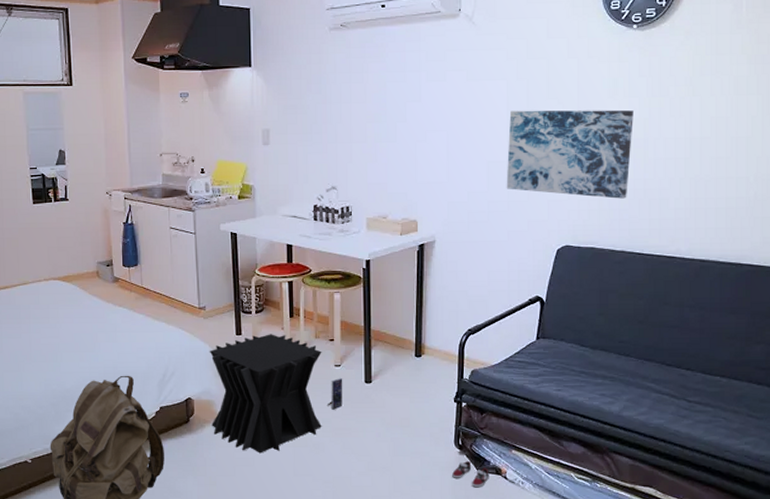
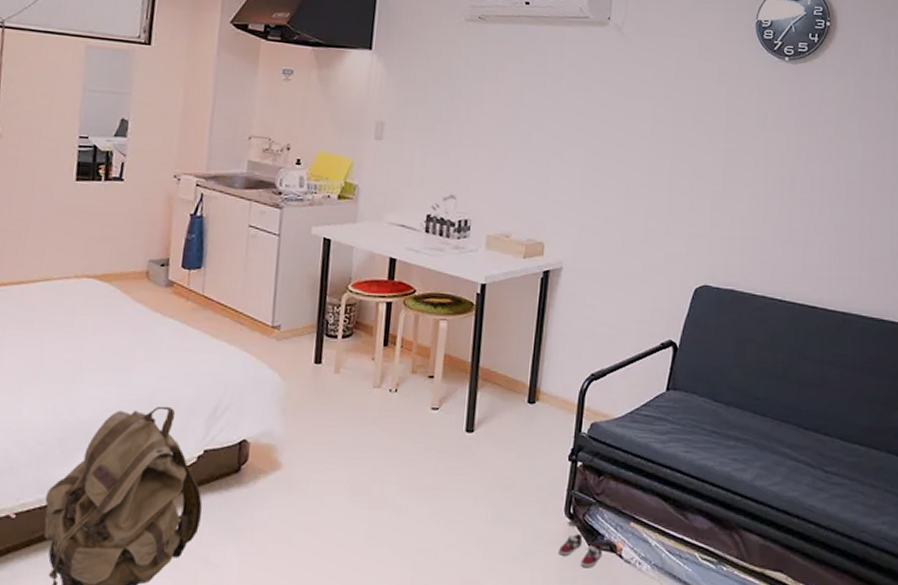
side table: present [209,334,343,453] -> none [269,364,440,516]
wall art: present [506,109,633,199] -> none [644,131,782,239]

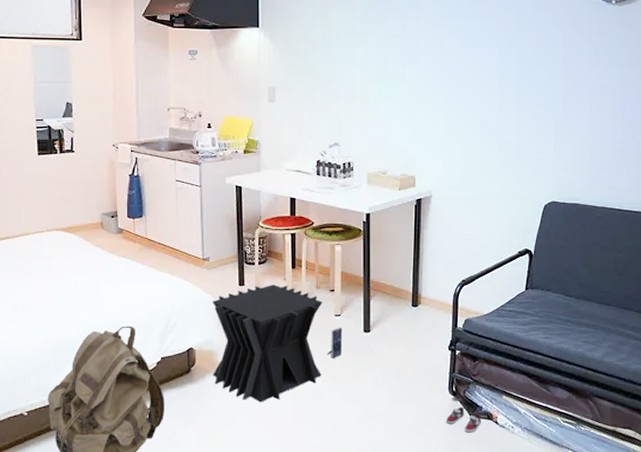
side table: none [269,364,440,516] -> present [212,284,343,403]

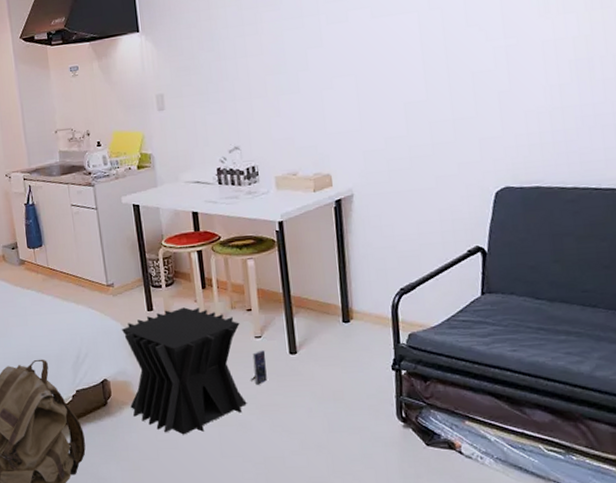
sneaker: present [446,406,481,433] -> none [398,434,442,465]

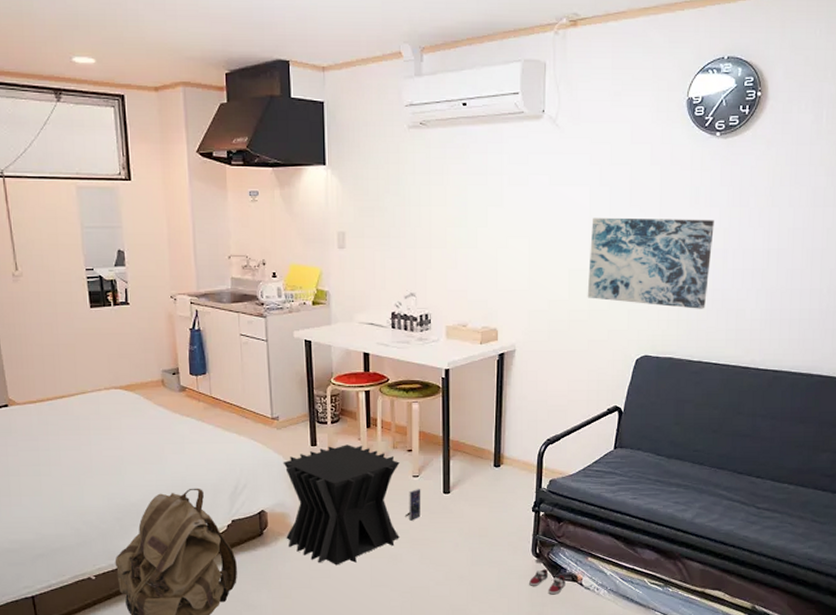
sneaker: none [398,434,442,465] -> present [529,568,566,595]
wall art: none [424,28,574,131] -> present [587,217,714,309]

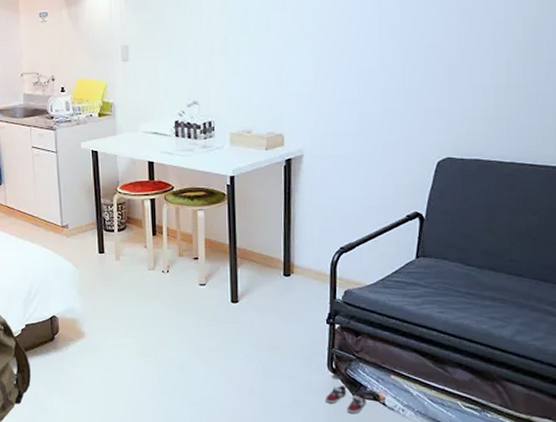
side table: present [283,444,421,565] -> none [72,252,209,373]
wall art: present [587,217,714,309] -> none [379,10,522,106]

